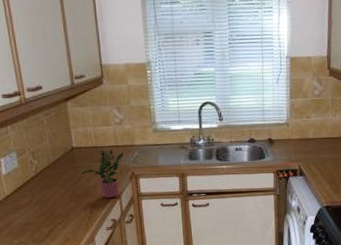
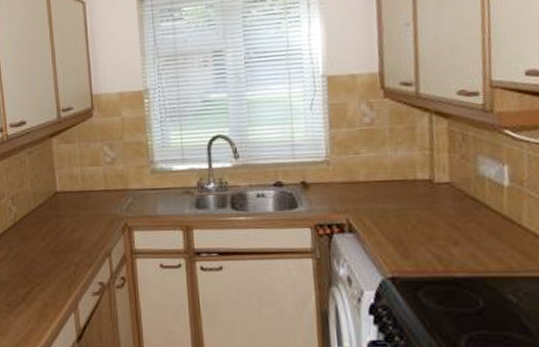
potted plant: present [81,149,124,198] -> none [64,194,116,255]

